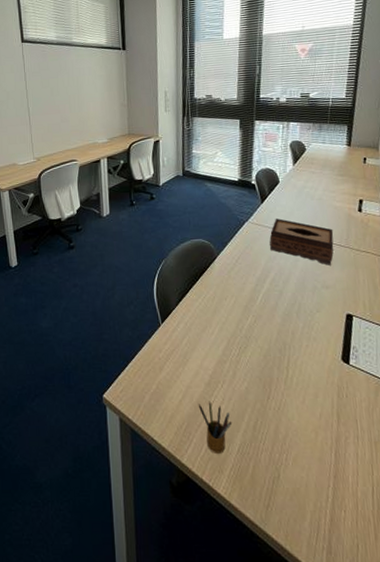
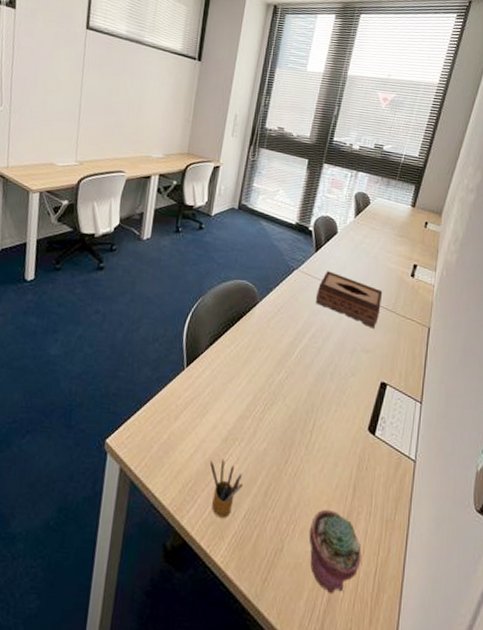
potted succulent: none [301,437,357,514] -> present [309,509,362,594]

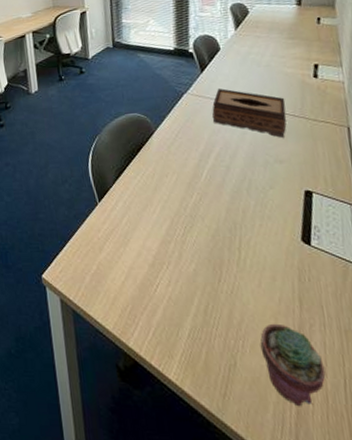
pencil box: present [209,459,244,518] -> none [142,283,181,338]

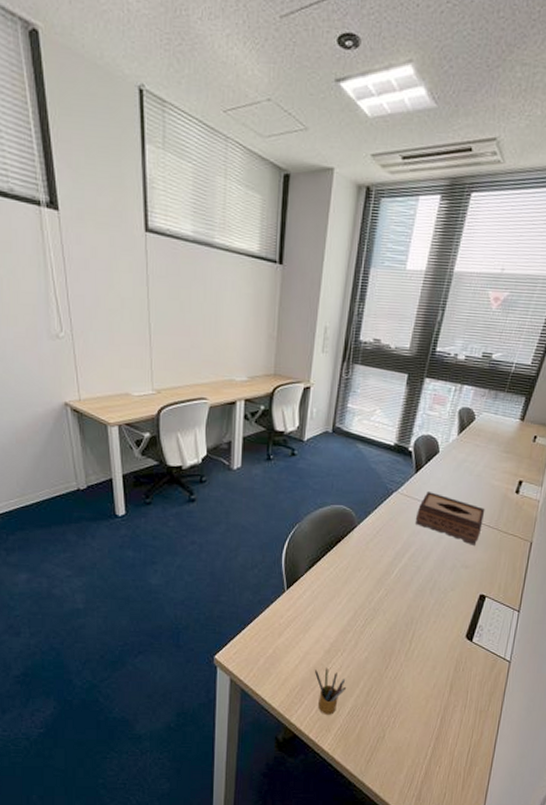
pencil box: none [142,283,181,338] -> present [314,667,347,715]
potted succulent: present [260,323,326,407] -> none [408,704,457,769]

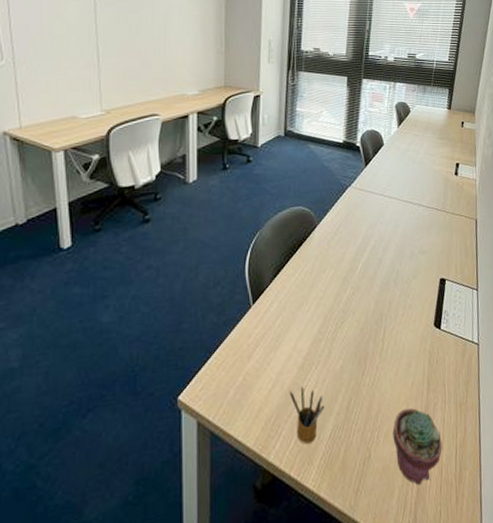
potted succulent: none [408,704,457,769] -> present [392,408,443,486]
tissue box: present [415,492,485,545] -> none [370,183,432,230]

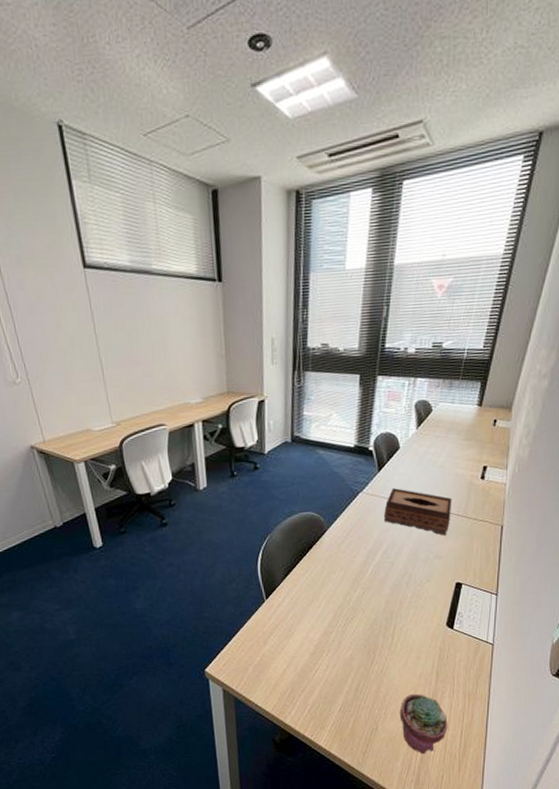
pencil box: present [289,386,325,444] -> none [302,669,336,713]
tissue box: none [370,183,432,230] -> present [383,488,452,536]

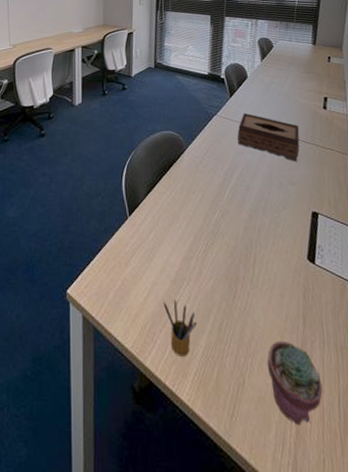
pencil box: none [302,669,336,713] -> present [163,299,198,356]

